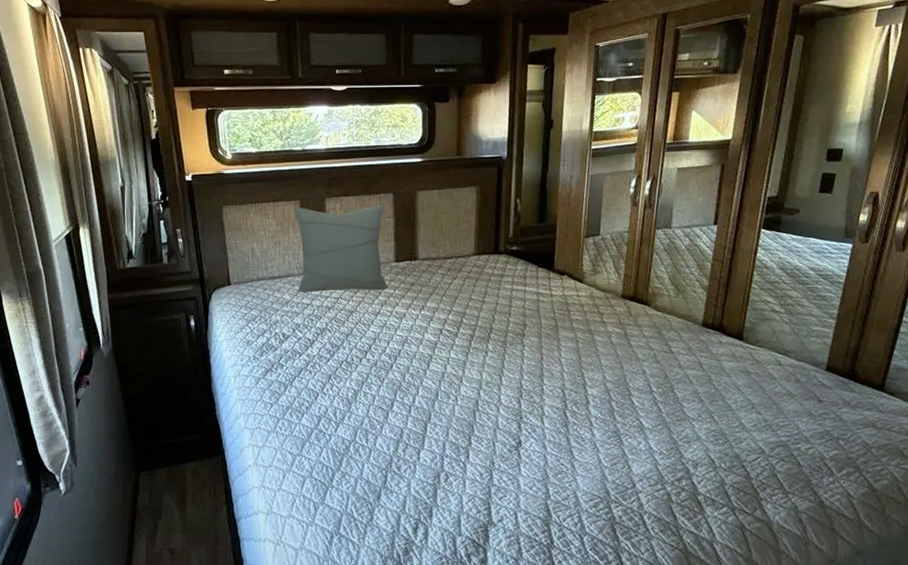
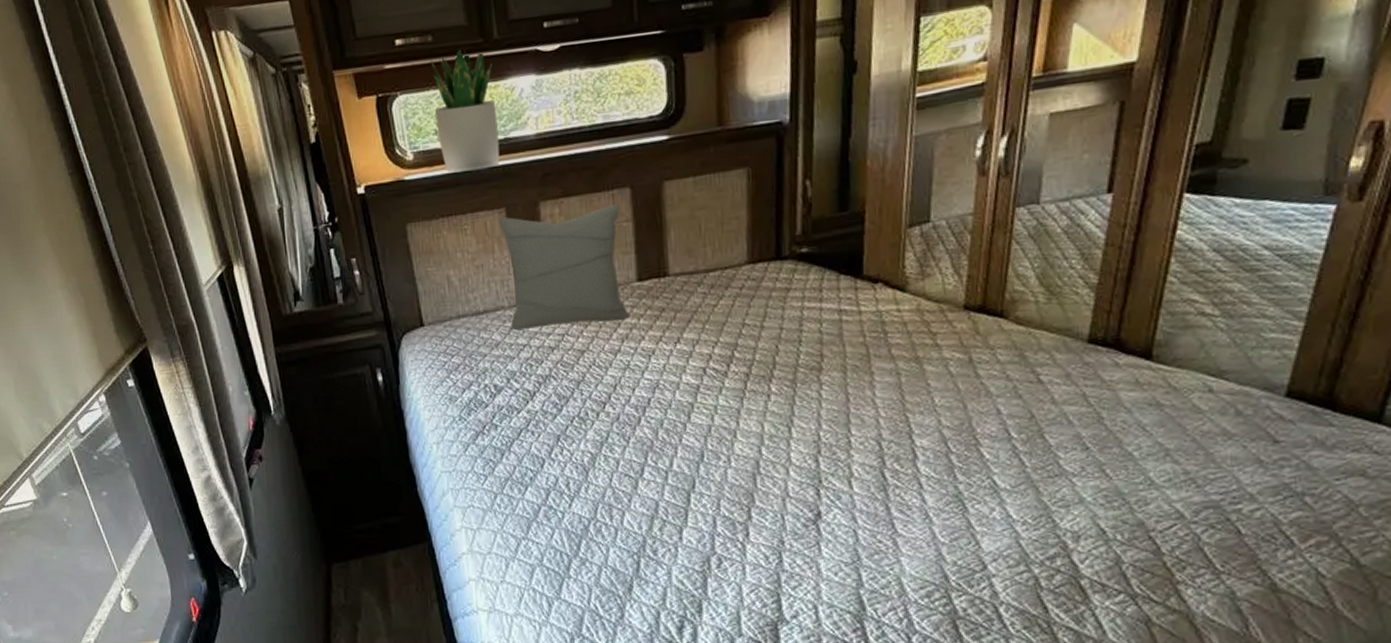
planter: none [249,81,298,171] -> present [429,47,500,173]

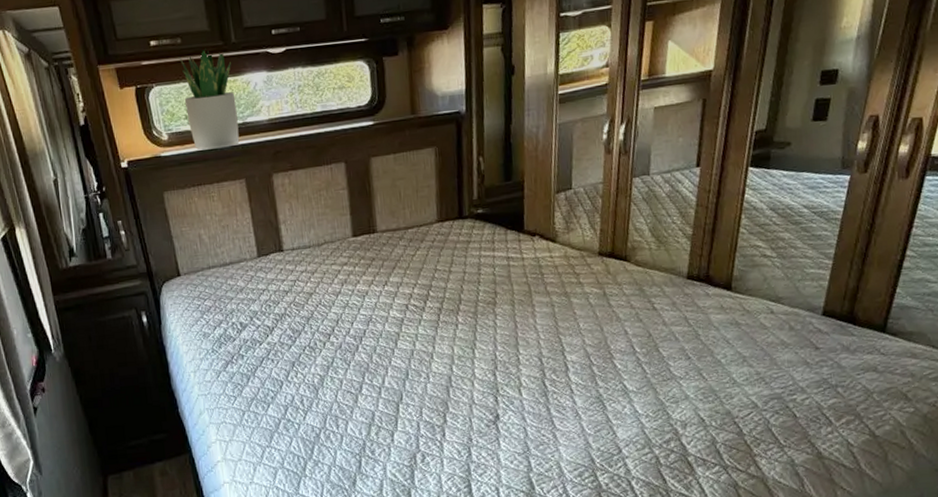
pillow: present [498,204,629,331] -> none [239,176,347,279]

